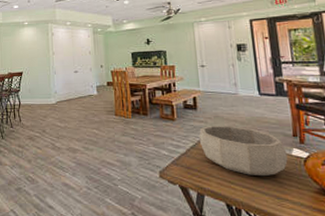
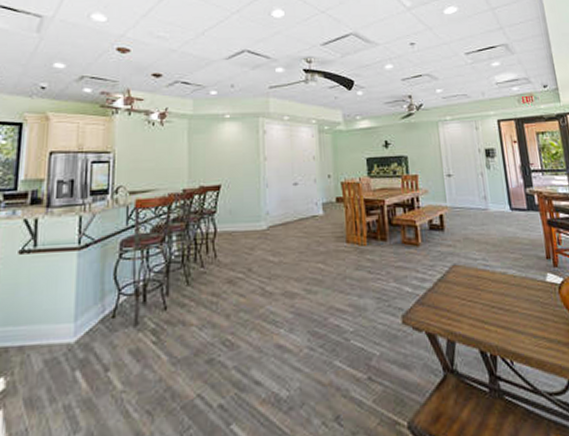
decorative bowl: present [198,125,288,177] -> none [447,249,543,311]

